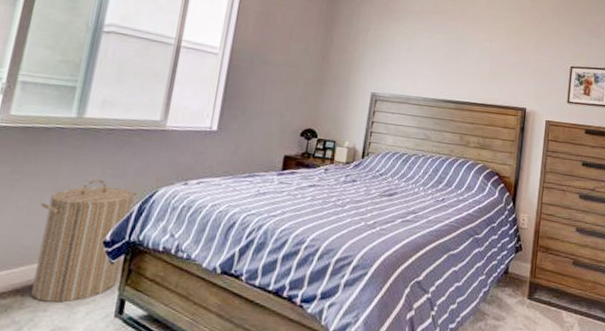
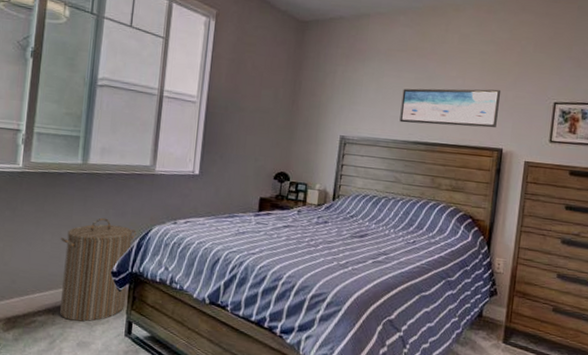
wall art: none [430,48,525,89] -> present [399,88,501,128]

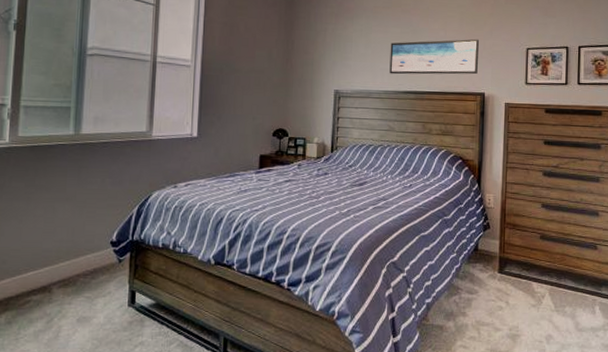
laundry hamper: present [60,217,137,322] -> none [54,187,136,296]

